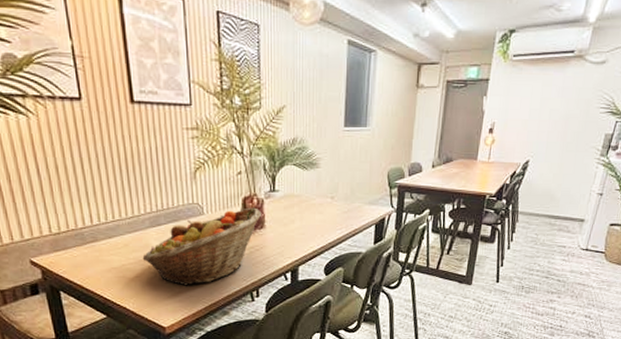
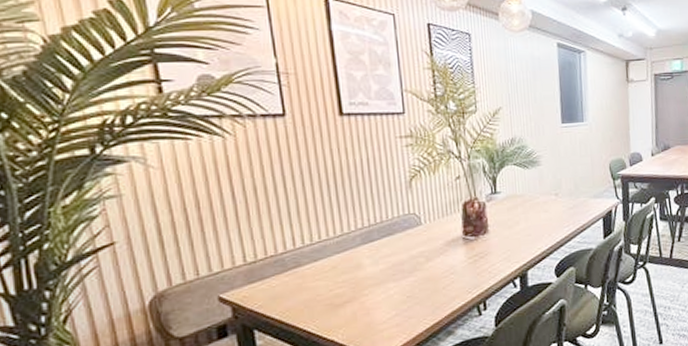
fruit basket: present [142,207,261,286] -> none [353,212,484,307]

